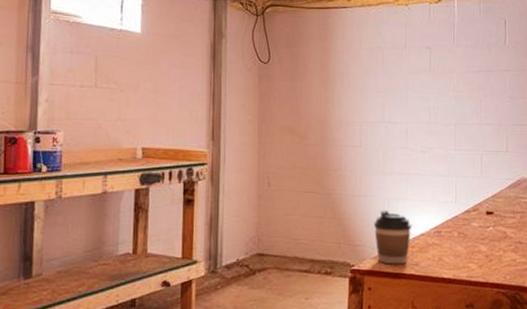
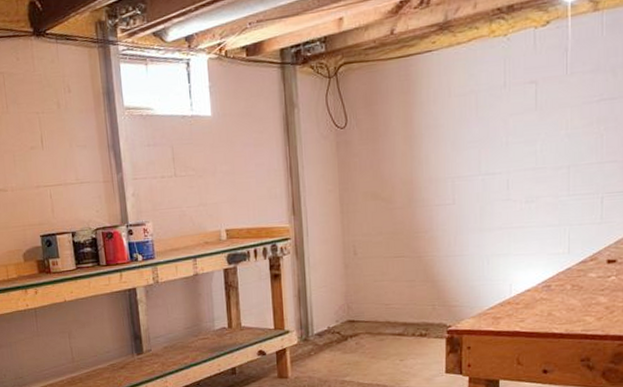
coffee cup: present [373,210,412,265] -> none [471,268,516,323]

